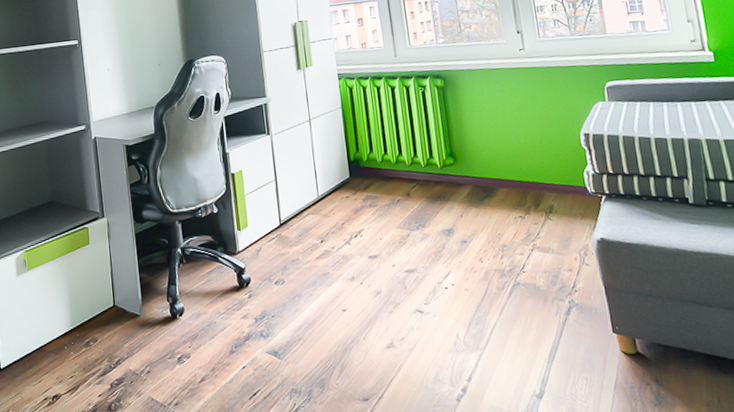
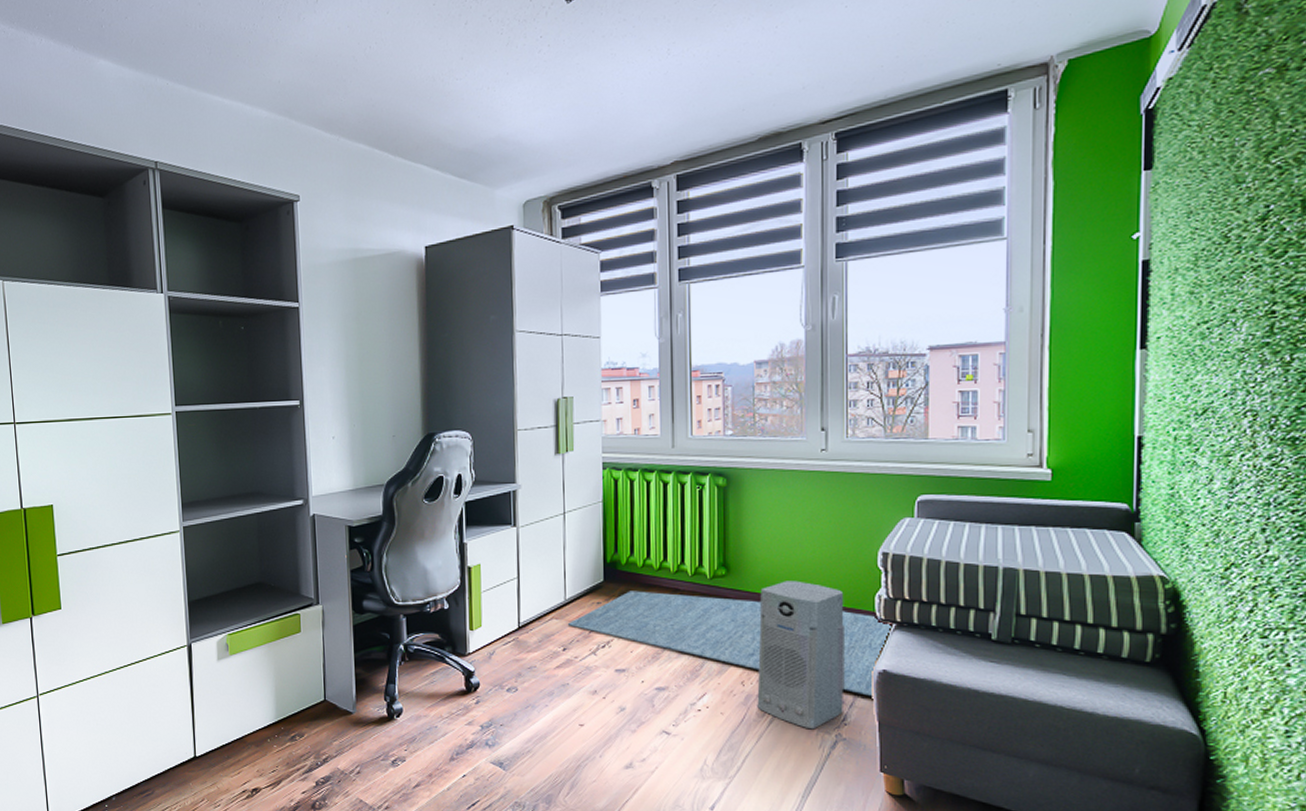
rug: none [322,183,602,264] -> present [567,591,891,697]
air purifier: none [485,164,572,298] -> present [757,580,846,730]

